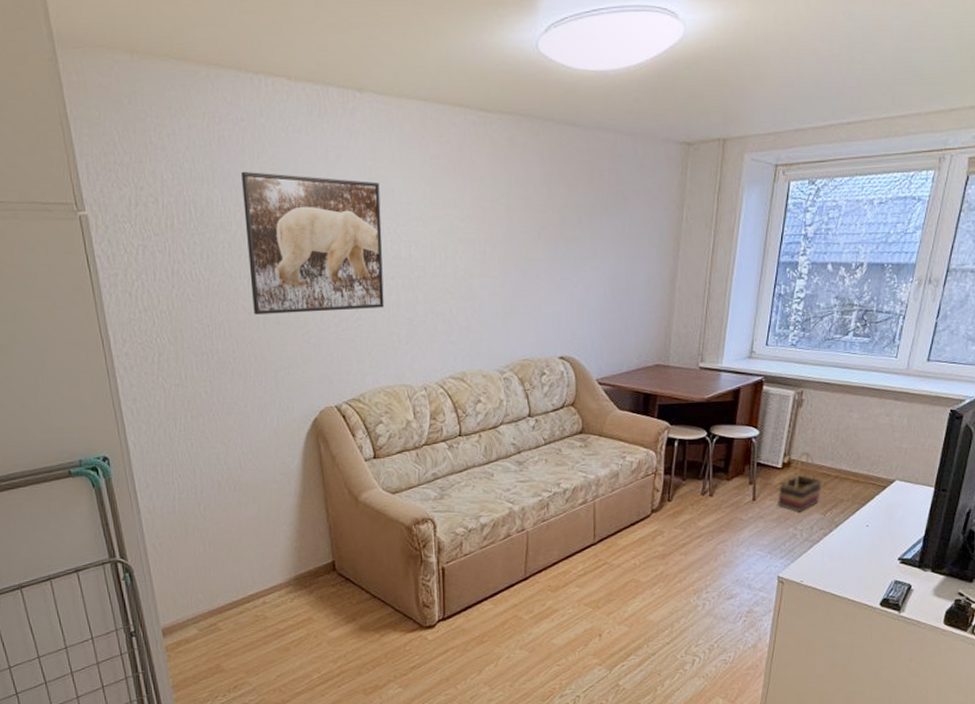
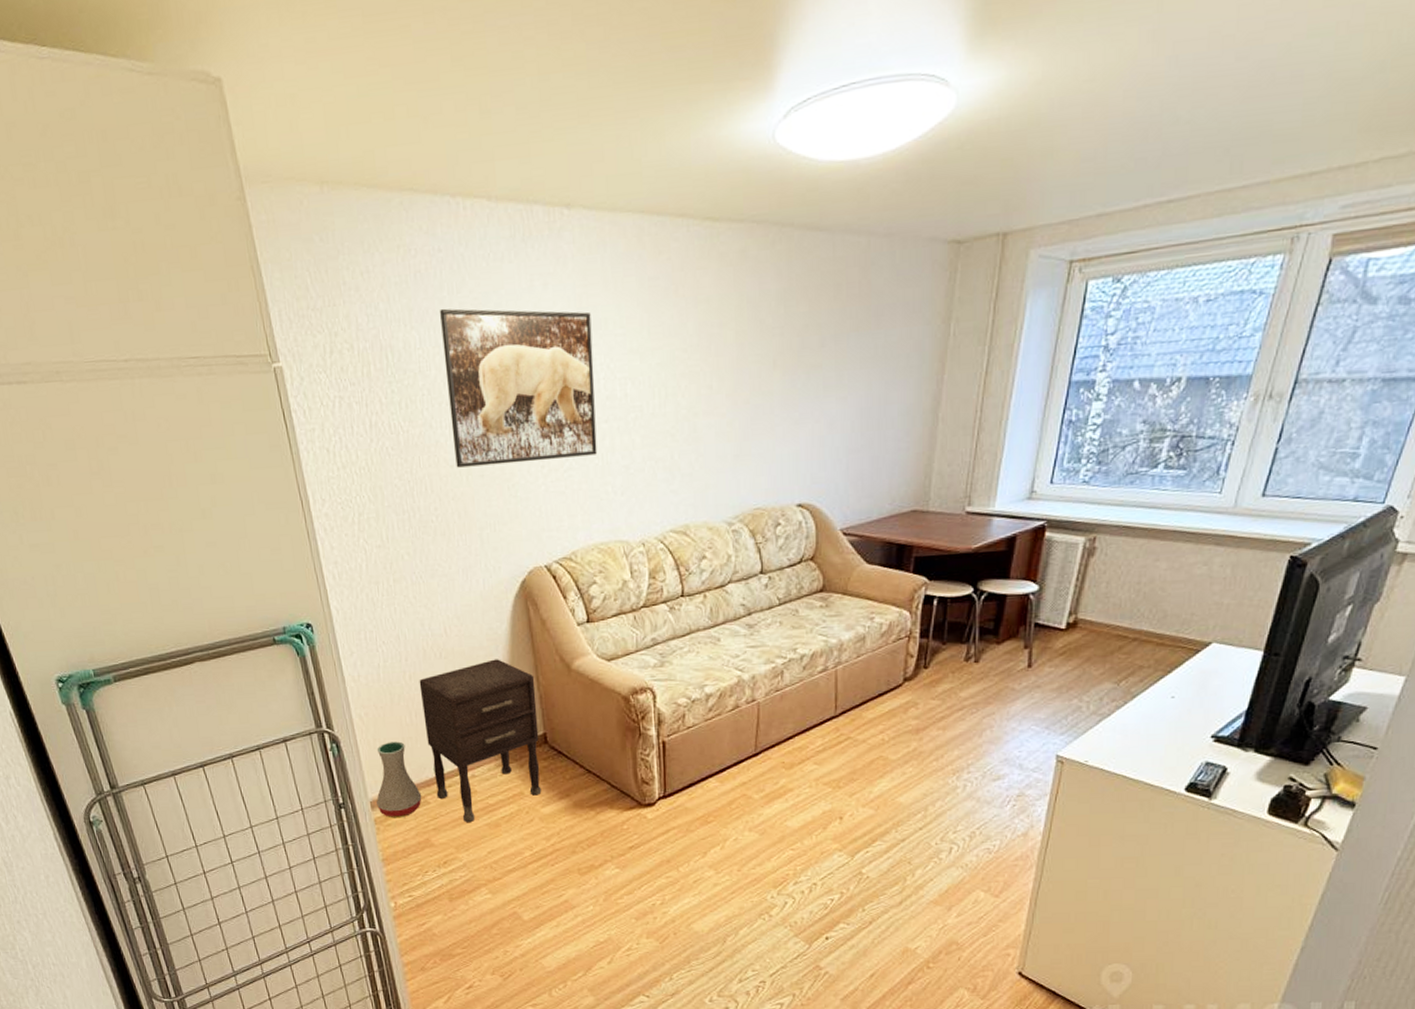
vase: none [168,570,214,645] -> present [376,741,422,819]
nightstand: none [213,491,330,648] -> present [419,659,542,823]
basket: present [778,451,823,511] -> none [1059,609,1117,680]

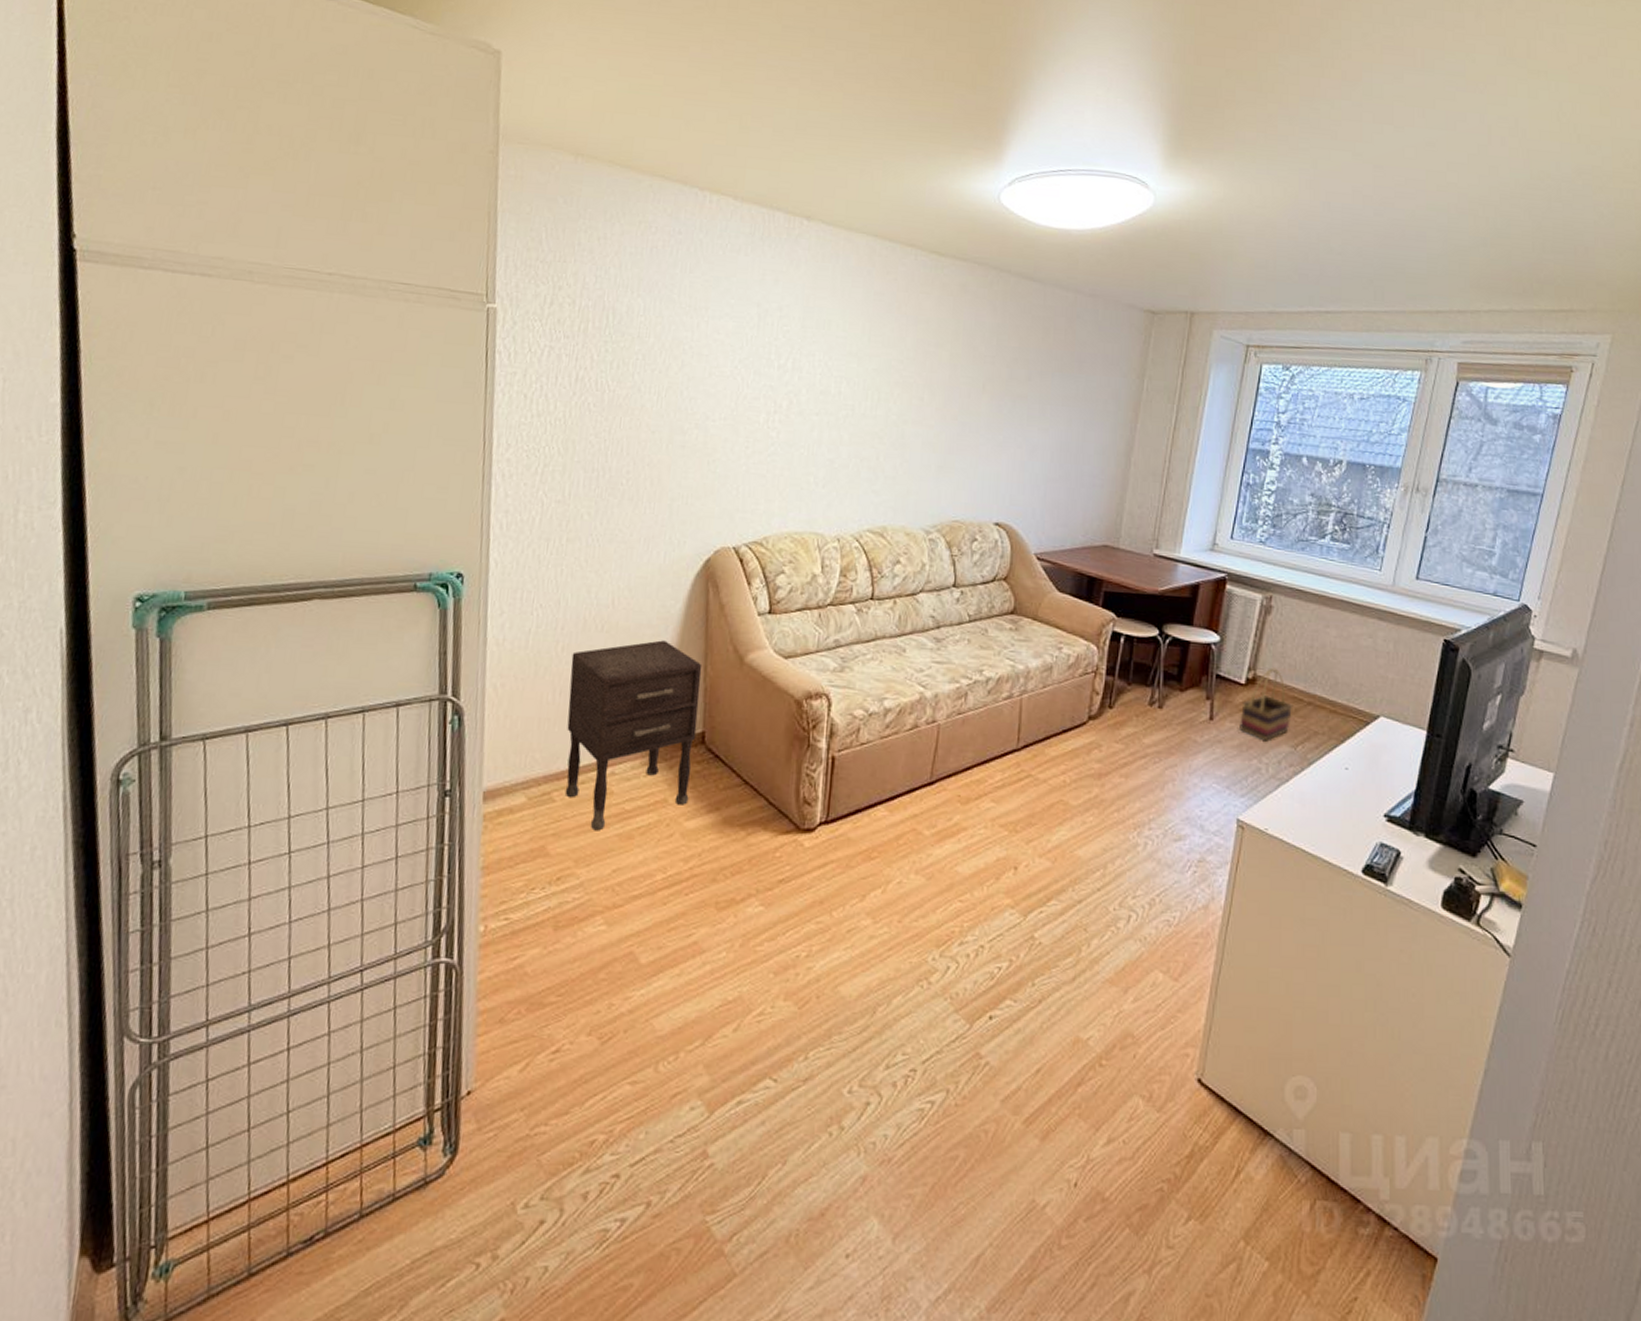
vase: present [376,741,422,819] -> none [490,721,548,817]
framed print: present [440,308,598,468] -> none [658,283,816,445]
basket: none [1059,609,1117,680] -> present [1239,667,1293,740]

